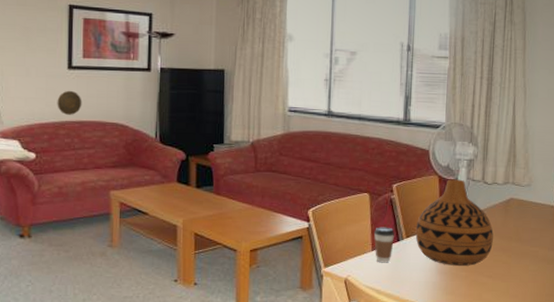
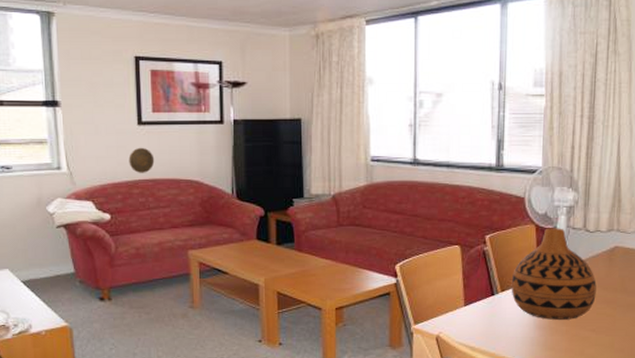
coffee cup: present [373,227,394,263] -> none [466,280,488,319]

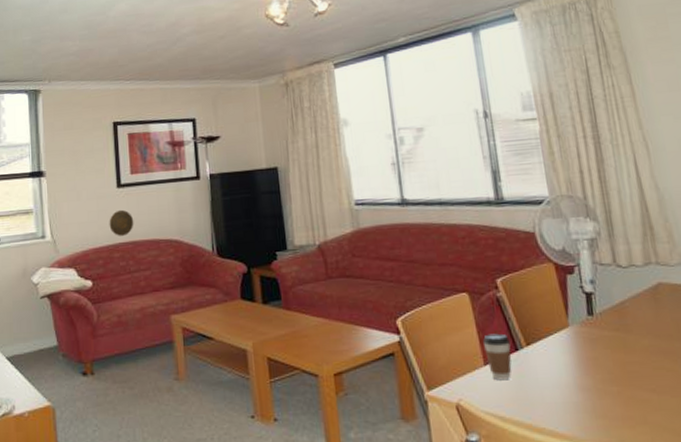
coffee cup: none [466,280,488,319] -> present [482,333,512,381]
vase: present [511,228,596,320] -> none [536,265,648,379]

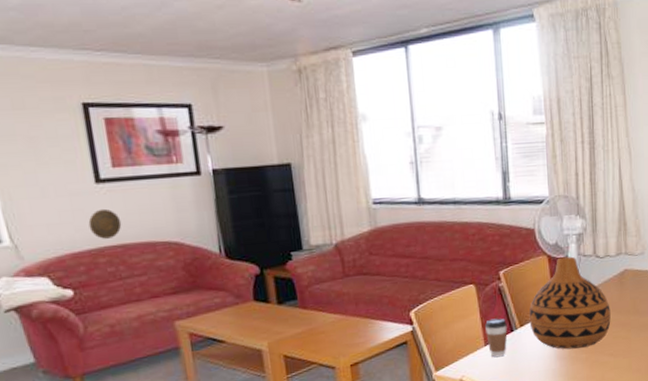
vase: none [536,265,648,379] -> present [529,256,611,350]

